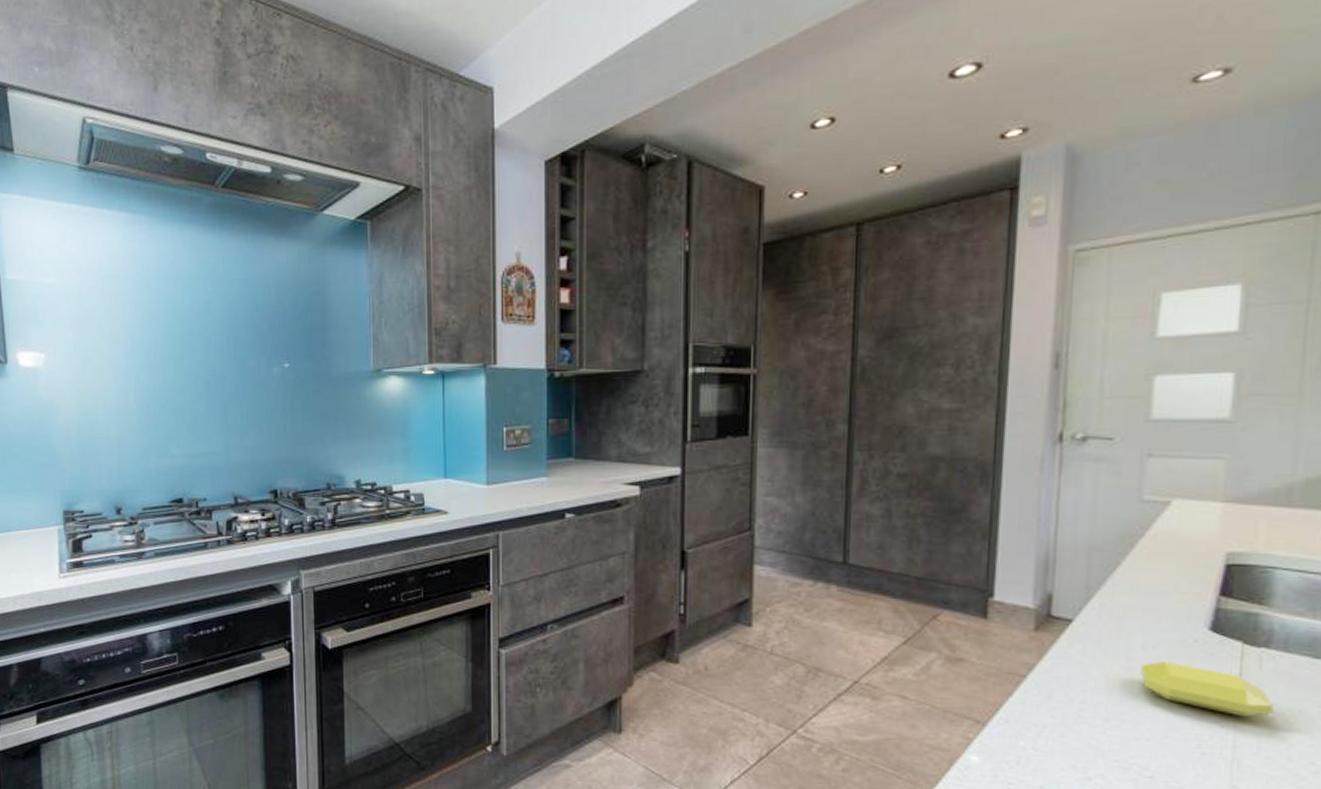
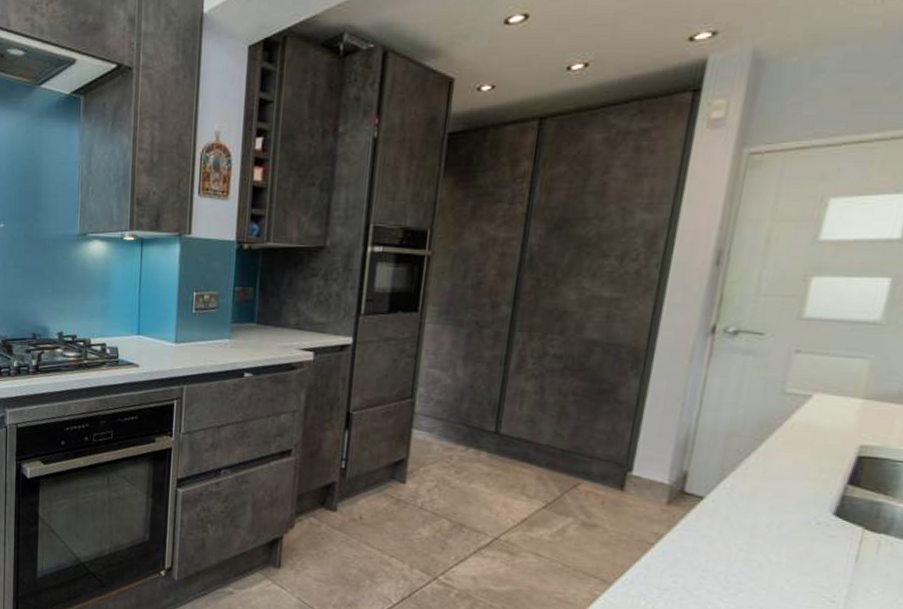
soap bar: present [1141,661,1274,717] -> none [762,539,886,595]

